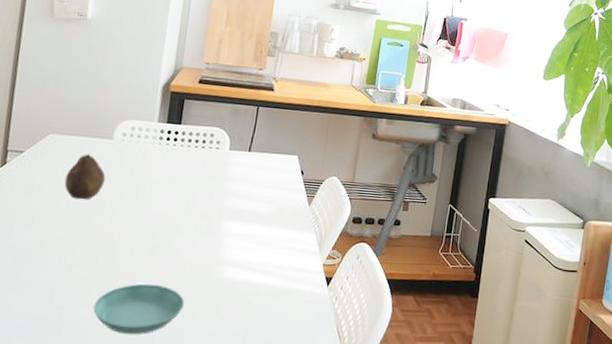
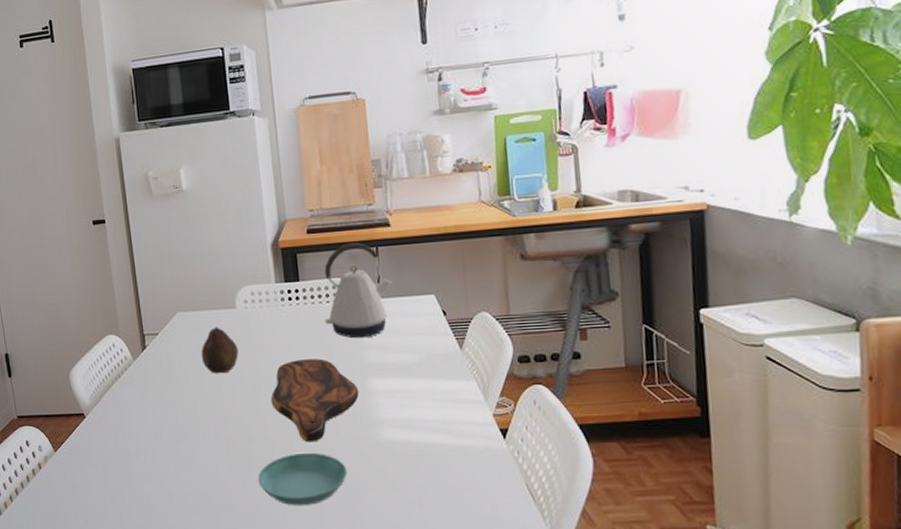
cutting board: none [126,196,213,275] -> present [271,359,359,443]
kettle: none [196,99,264,185] -> present [324,242,392,339]

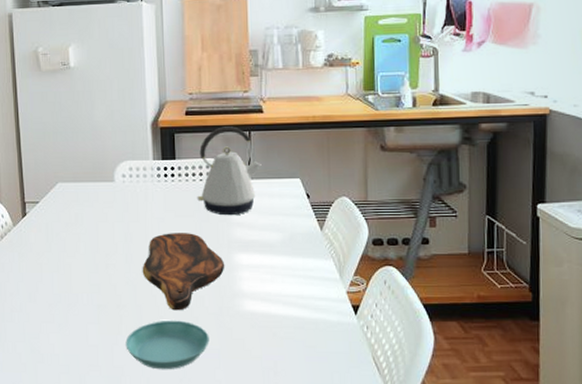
fruit: present [201,327,239,374] -> none [78,198,114,243]

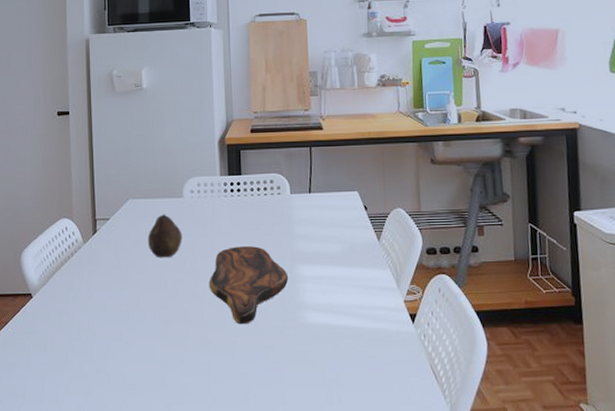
fruit: none [78,198,114,243] -> present [148,214,182,258]
saucer: present [125,320,209,370] -> none [192,334,274,386]
kettle: present [197,126,262,216] -> none [262,143,322,229]

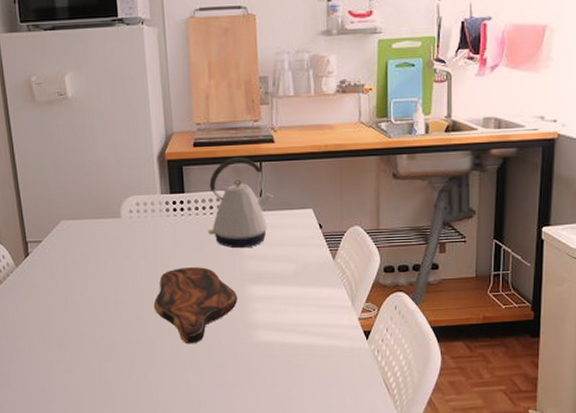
fruit: present [148,214,182,258] -> none [85,235,123,281]
kettle: none [262,143,322,229] -> present [208,157,273,249]

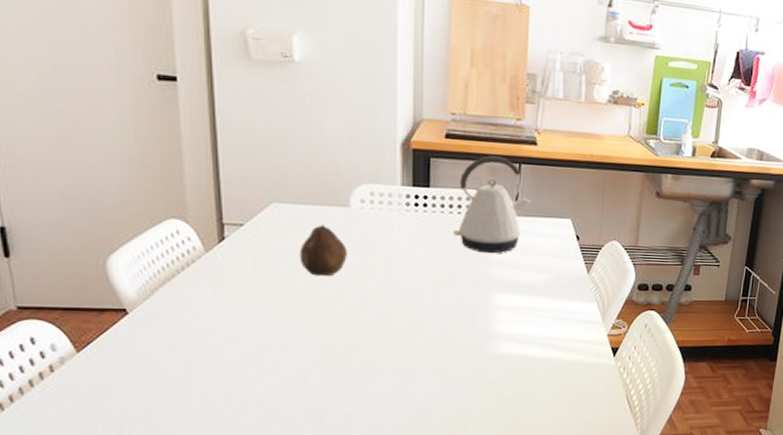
fruit: none [85,235,123,281] -> present [299,225,348,277]
cutting board: present [153,267,238,344] -> none [381,269,481,353]

